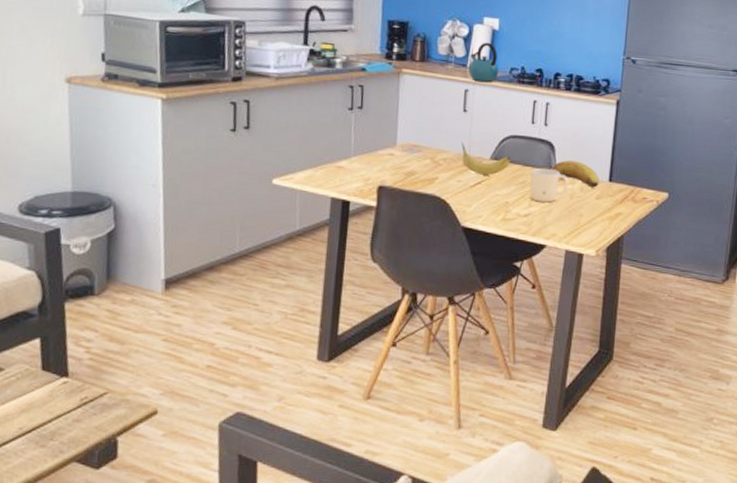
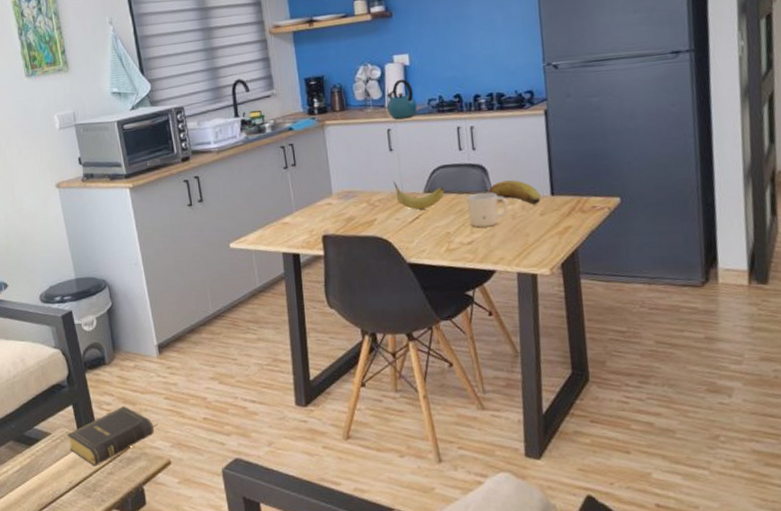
book: none [26,345,149,412] -> present [67,406,158,467]

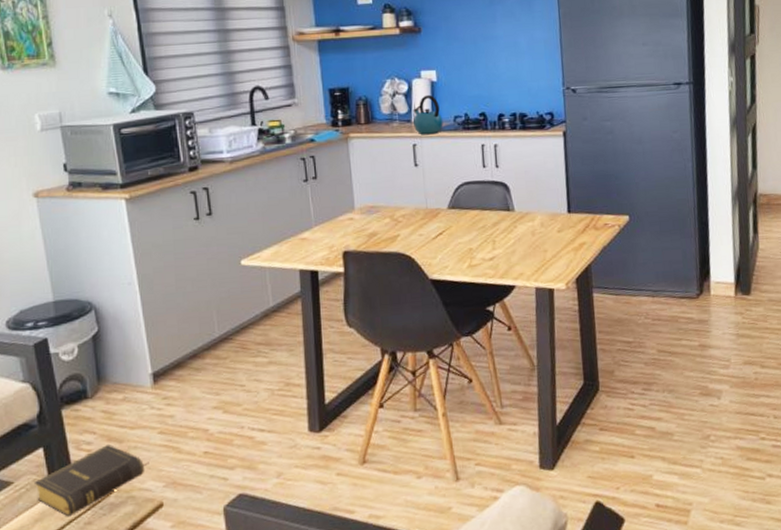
fruit: present [393,181,444,210] -> none [418,197,468,226]
mug: present [467,192,509,228] -> none [490,209,529,244]
fruit: present [485,180,541,205] -> none [507,198,559,222]

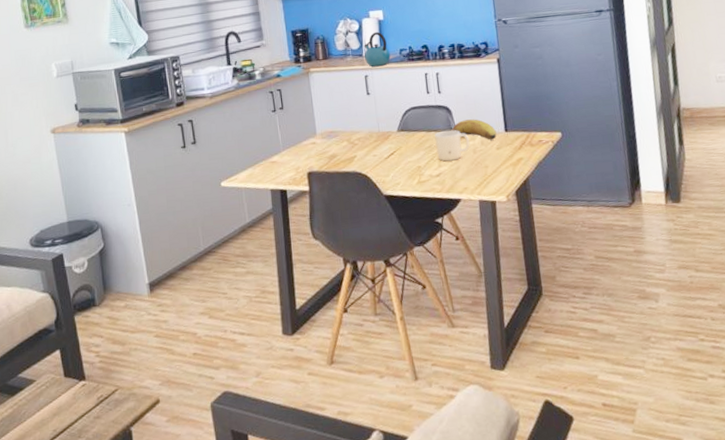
book: present [35,444,149,517] -> none [53,347,147,412]
mug: none [490,209,529,244] -> present [435,130,470,162]
fruit: none [507,198,559,222] -> present [450,119,497,140]

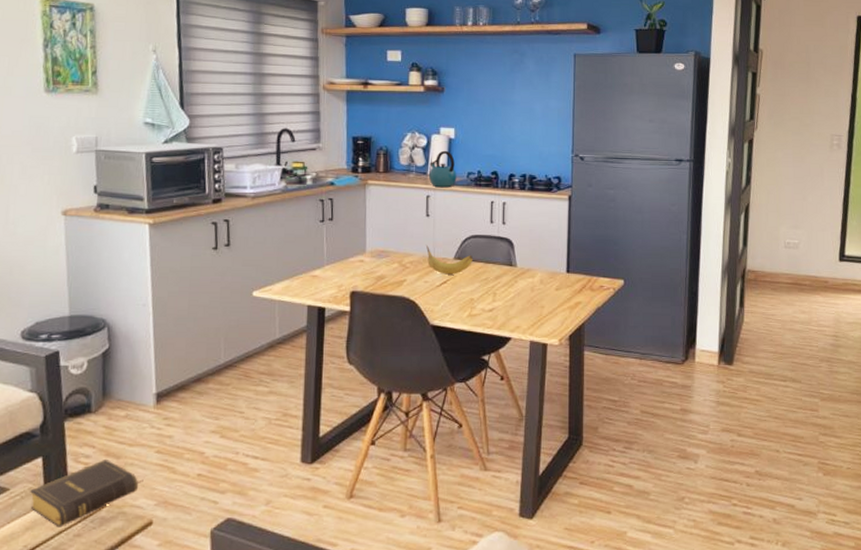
book: none [53,347,147,412] -> present [30,460,144,528]
fruit: none [371,122,415,147] -> present [426,245,473,275]
mug: present [435,130,470,162] -> none [492,264,529,297]
fruit: present [450,119,497,140] -> none [510,256,557,280]

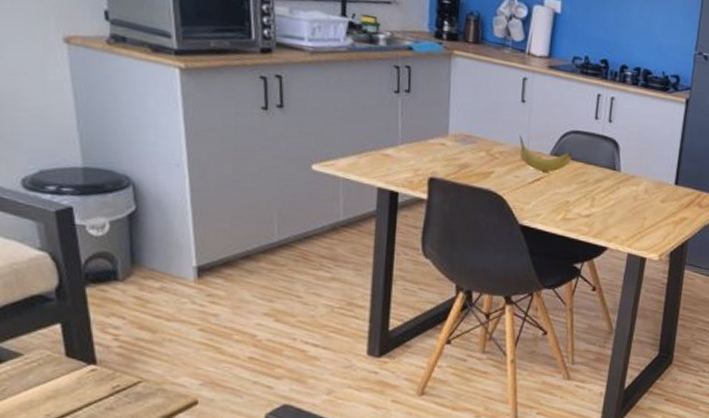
book: present [30,460,144,528] -> none [49,332,185,399]
kettle: present [429,150,457,187] -> none [527,26,561,71]

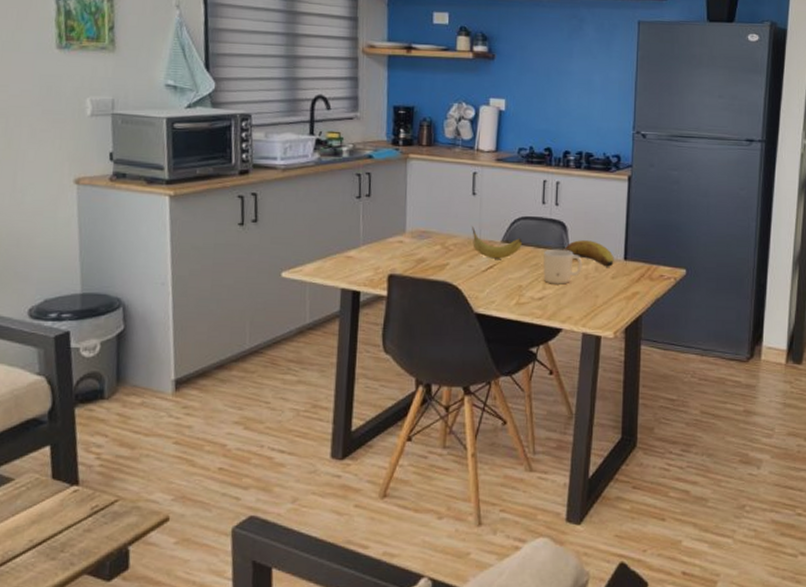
mug: none [591,166,633,204] -> present [542,249,583,285]
fruit: none [613,160,665,191] -> present [562,240,614,267]

